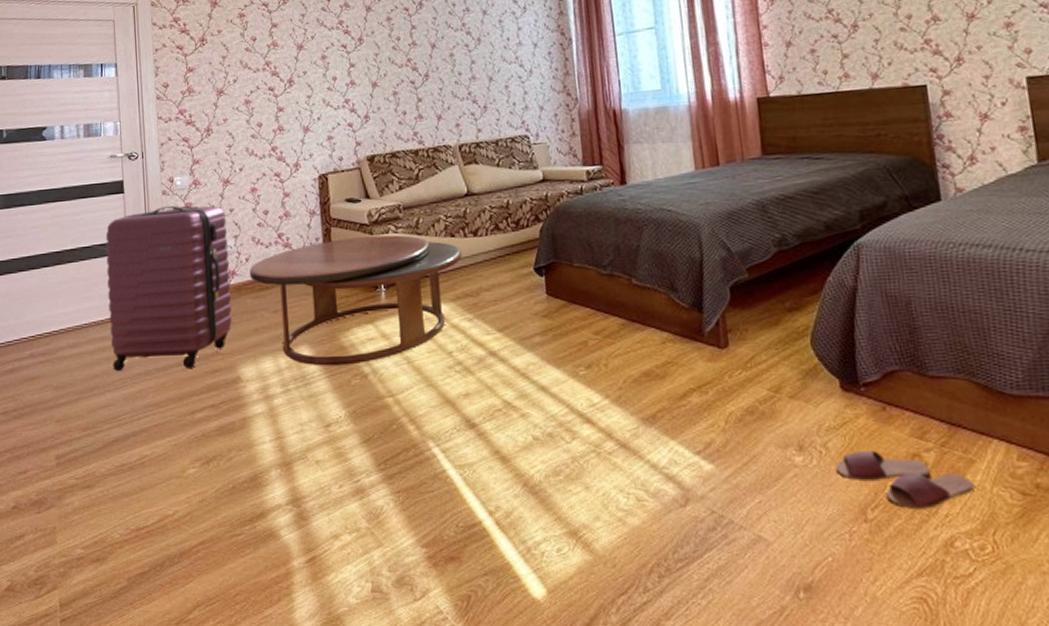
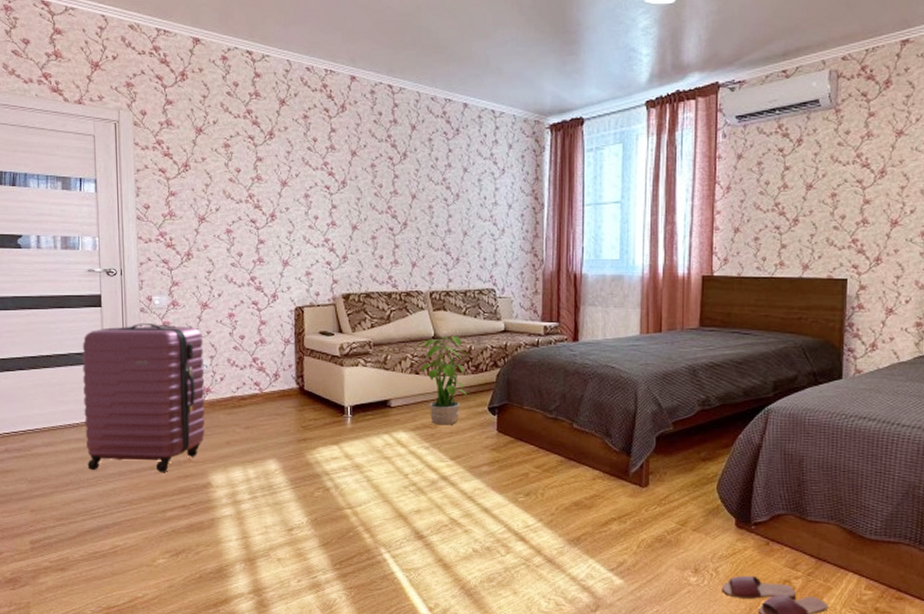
coffee table: present [249,235,462,366] -> none [223,367,425,479]
potted plant: none [445,190,510,293] -> present [412,334,469,426]

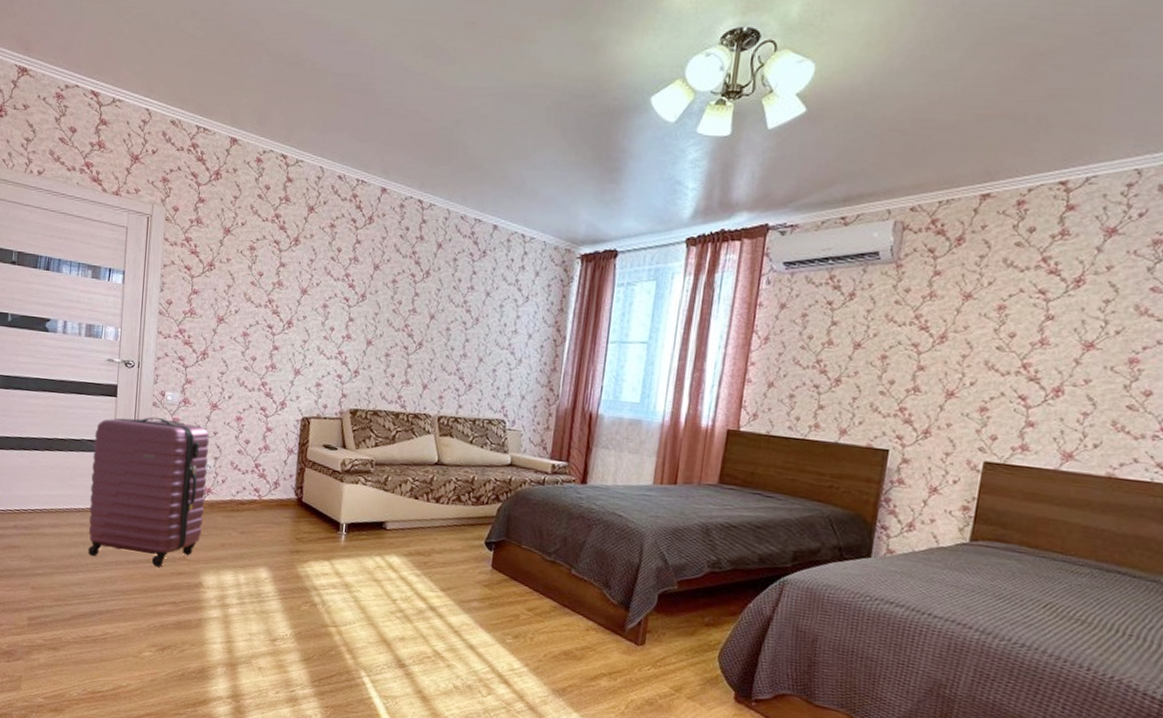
potted plant: present [412,334,469,426] -> none [414,460,472,555]

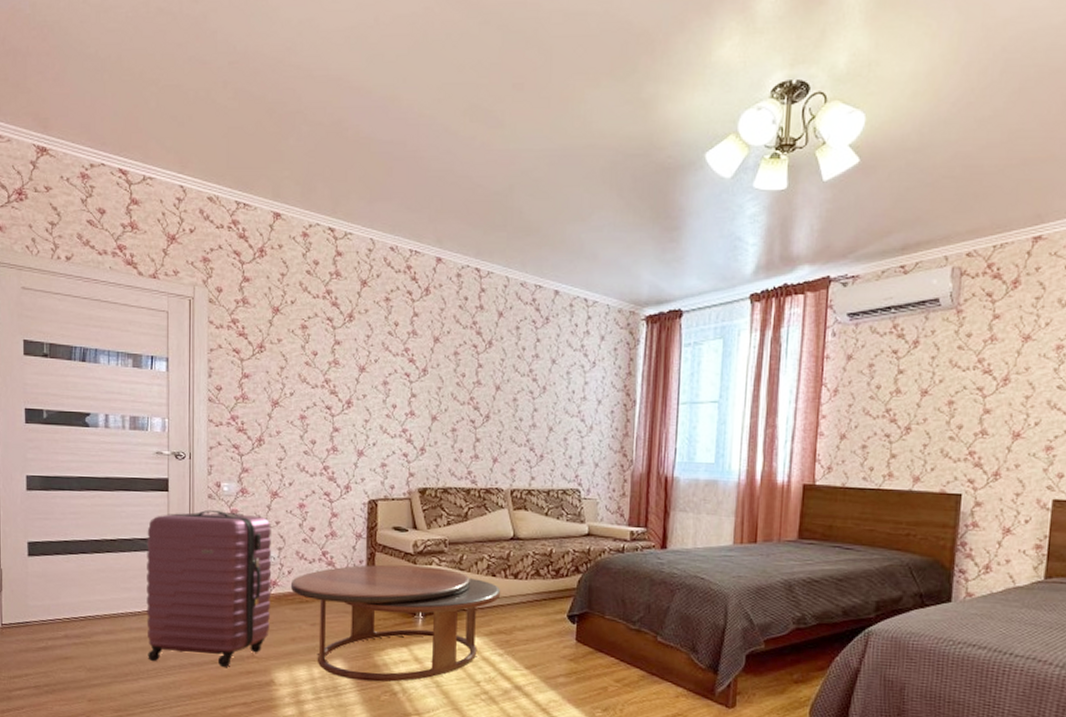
coffee table: none [223,479,422,594] -> present [290,564,501,682]

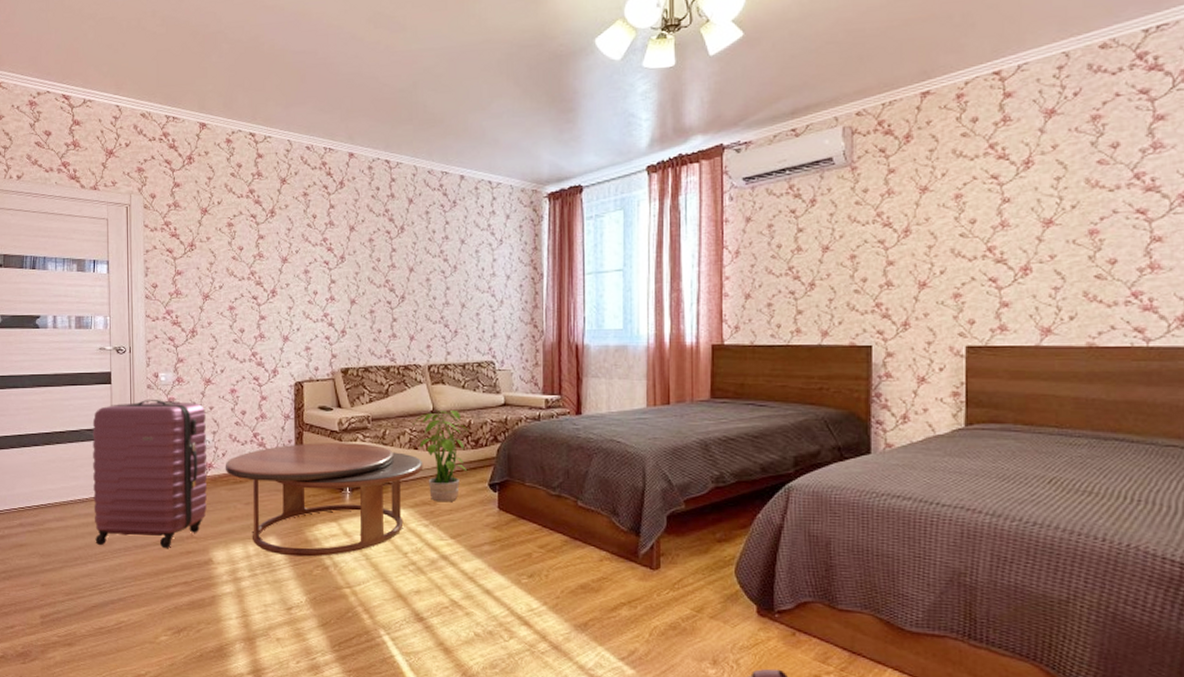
potted plant: none [489,535,550,632] -> present [411,408,469,503]

